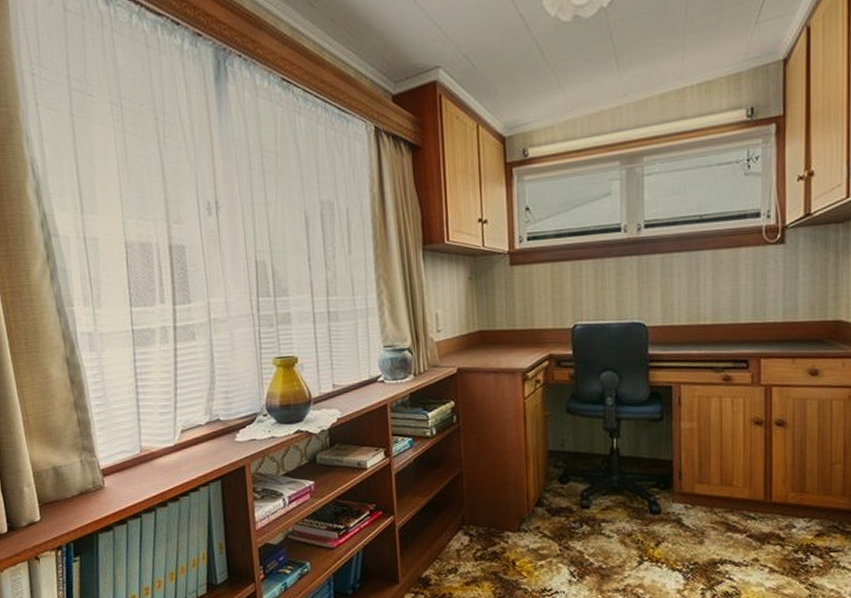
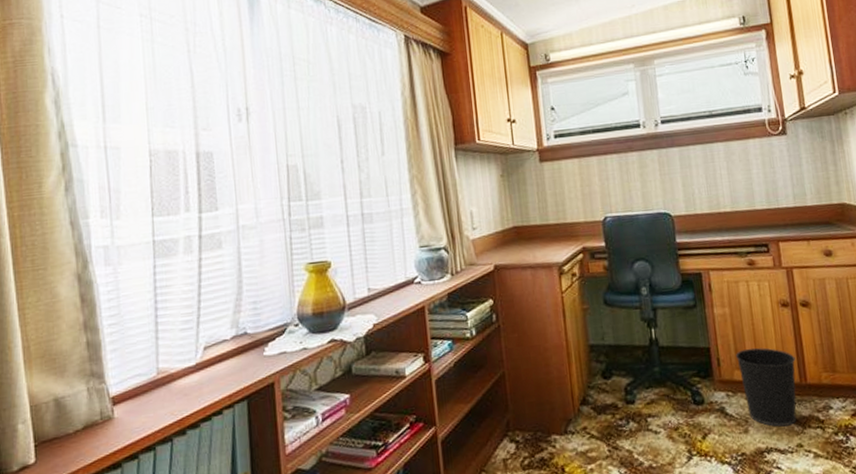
wastebasket: none [698,463,763,541] -> present [735,347,797,427]

